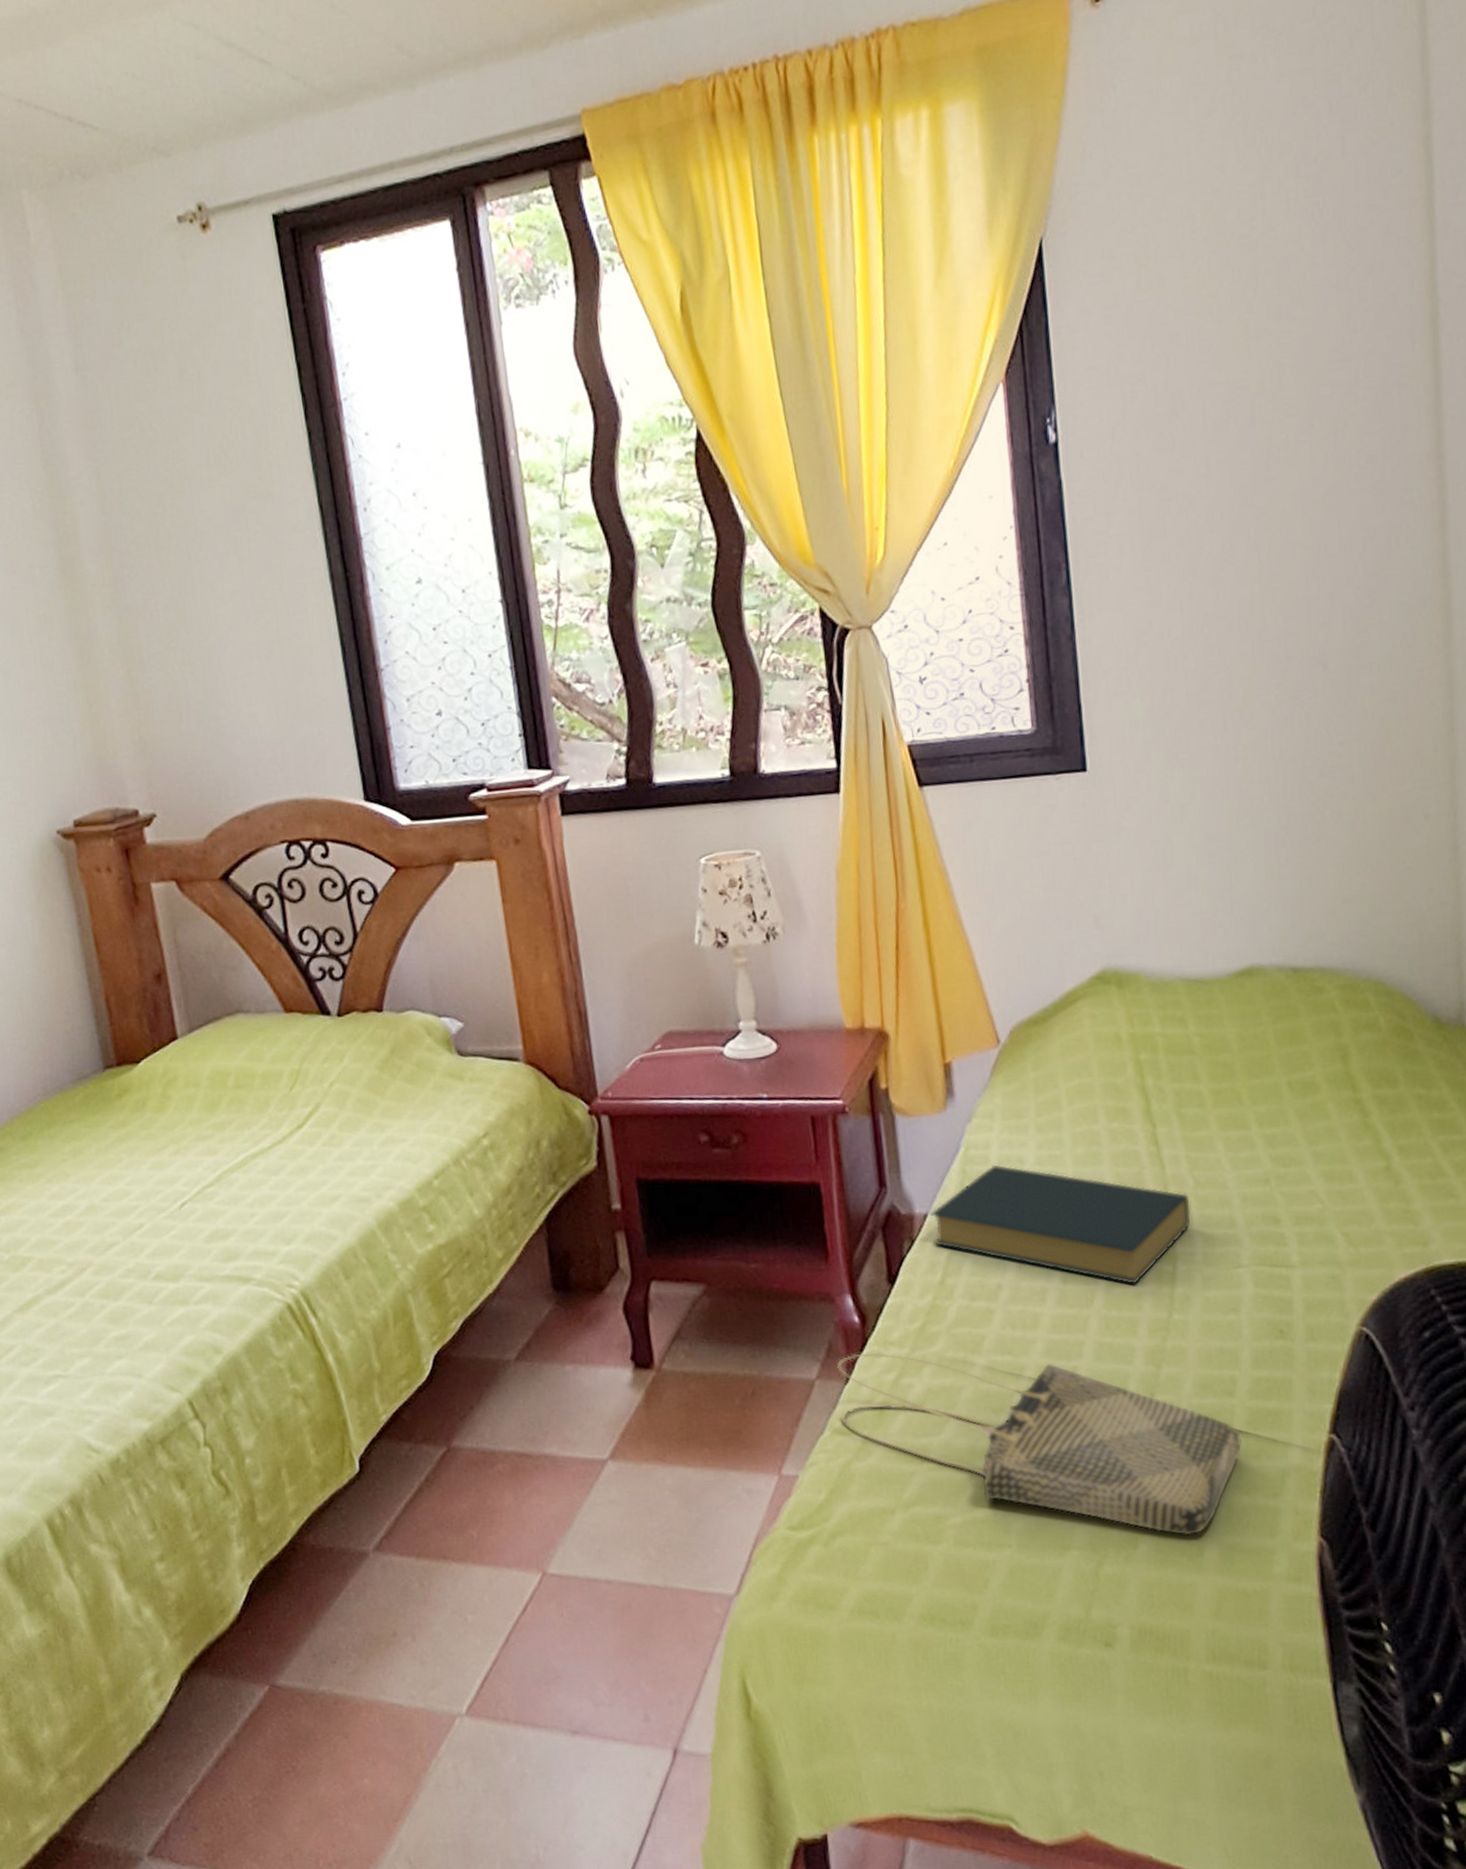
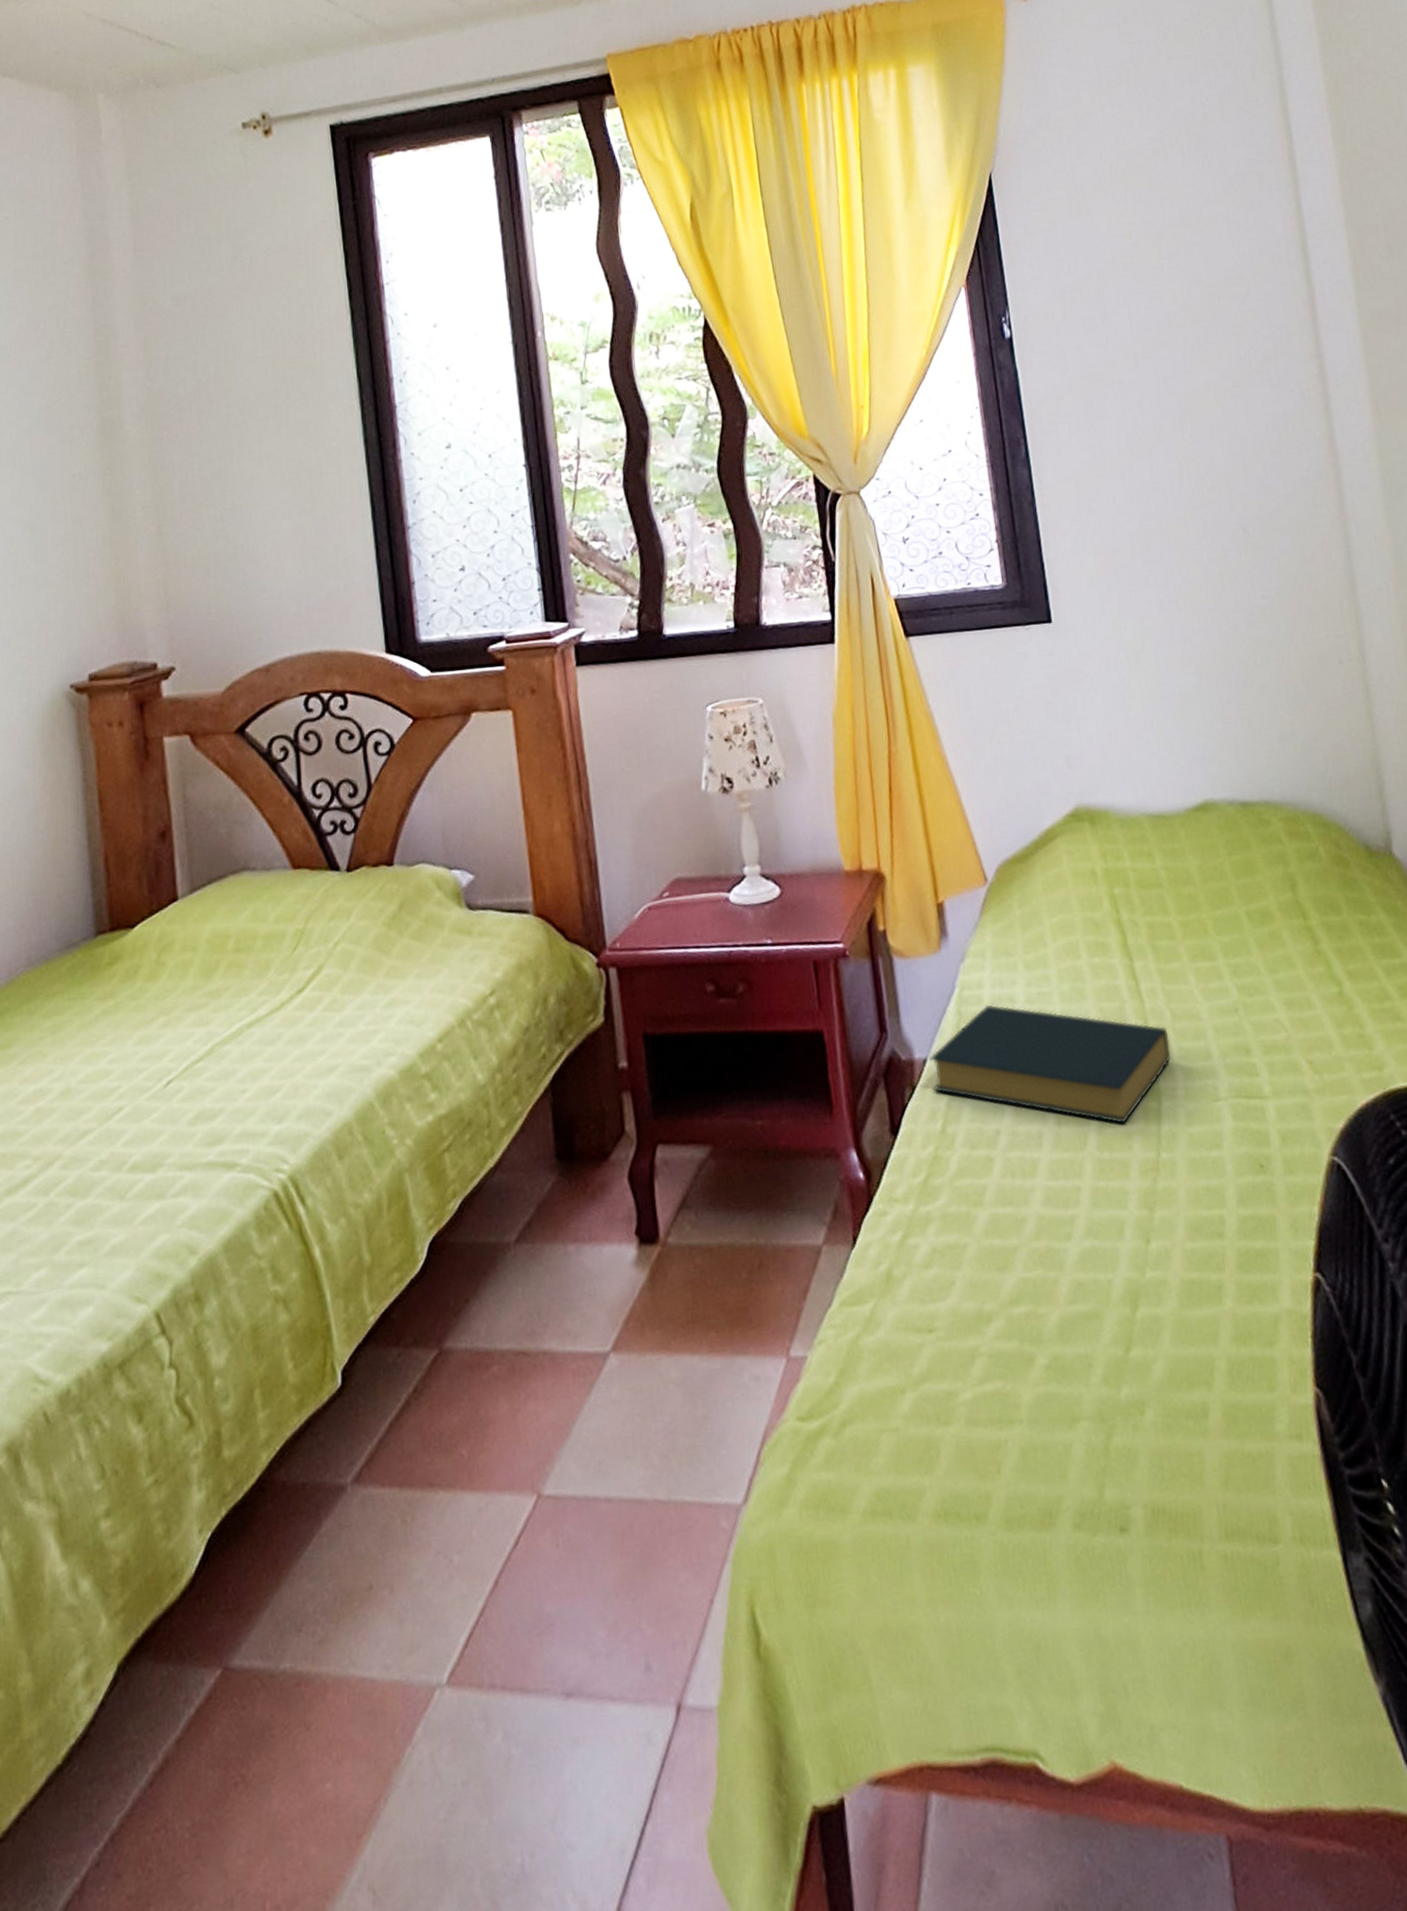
tote bag: present [836,1352,1242,1536] -> none [842,1211,1236,1396]

